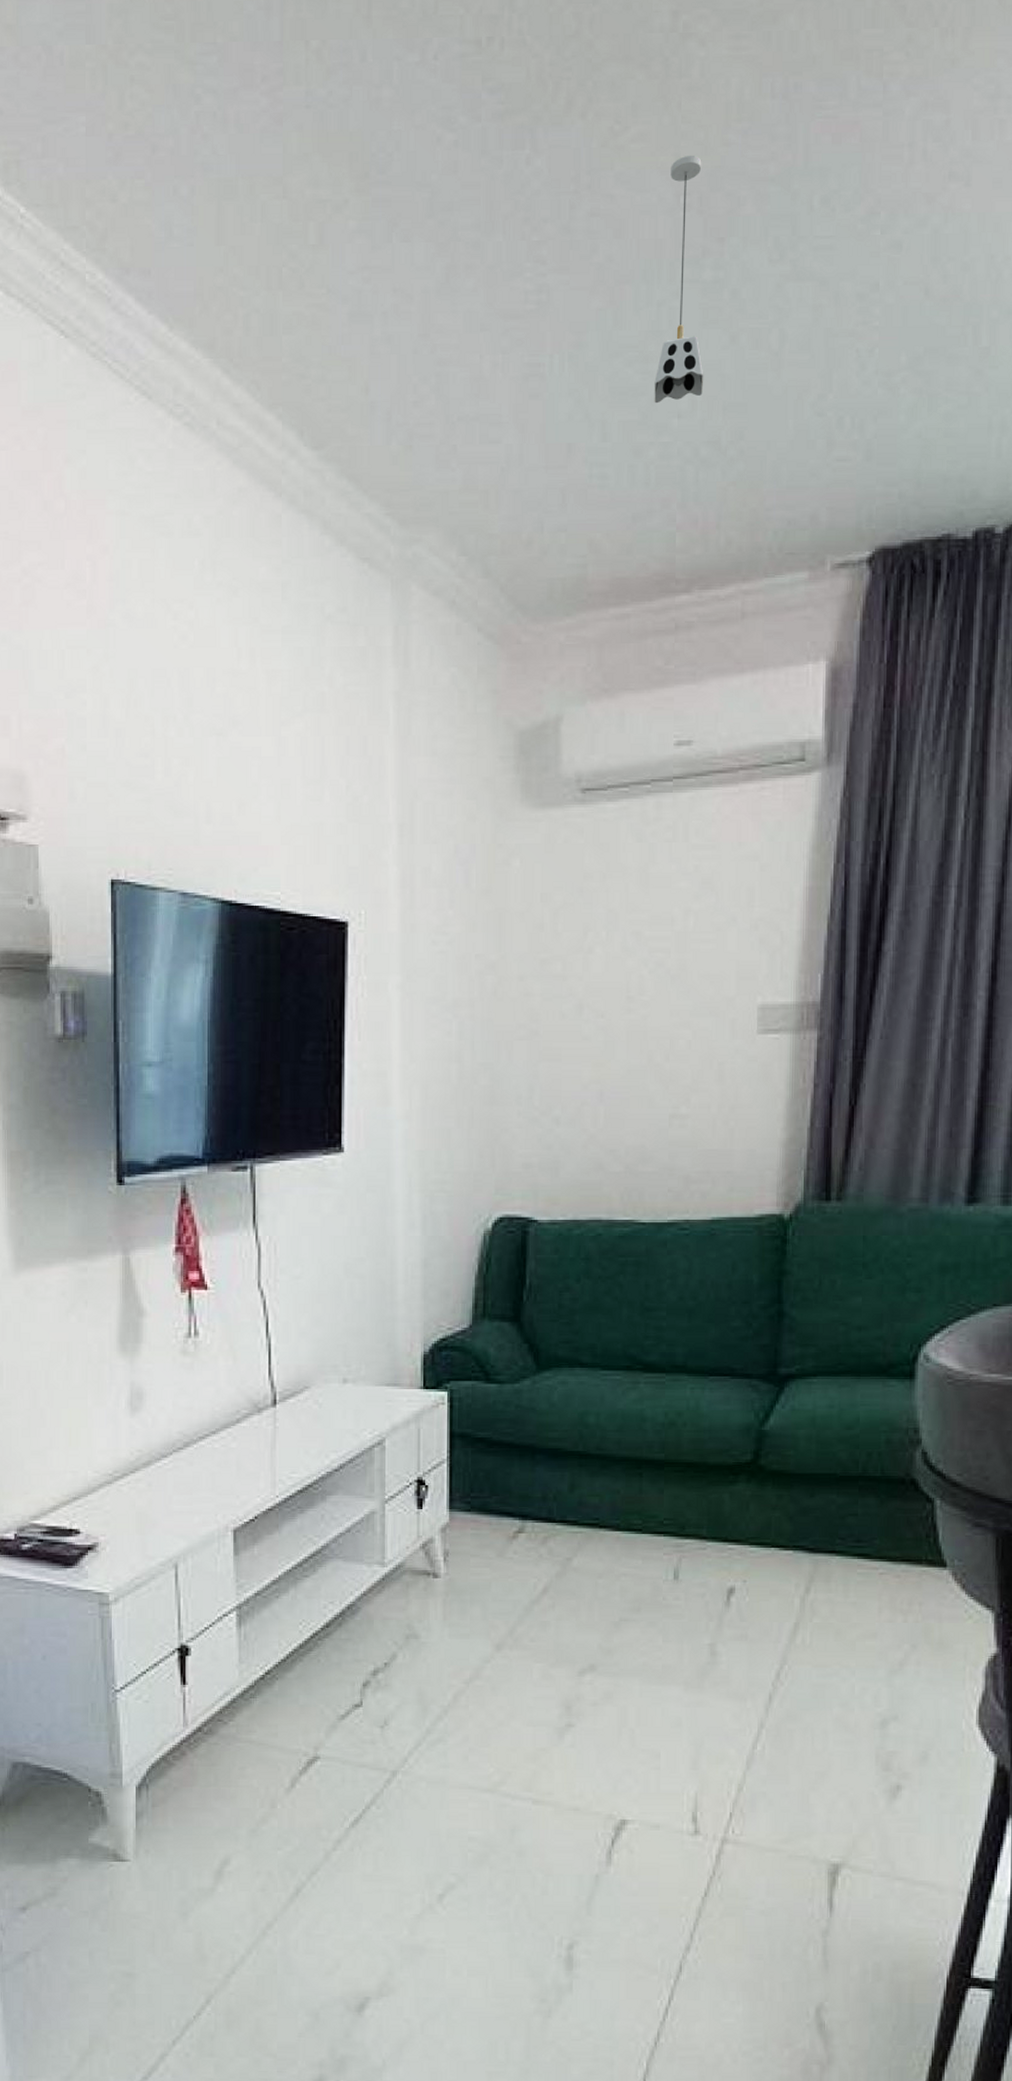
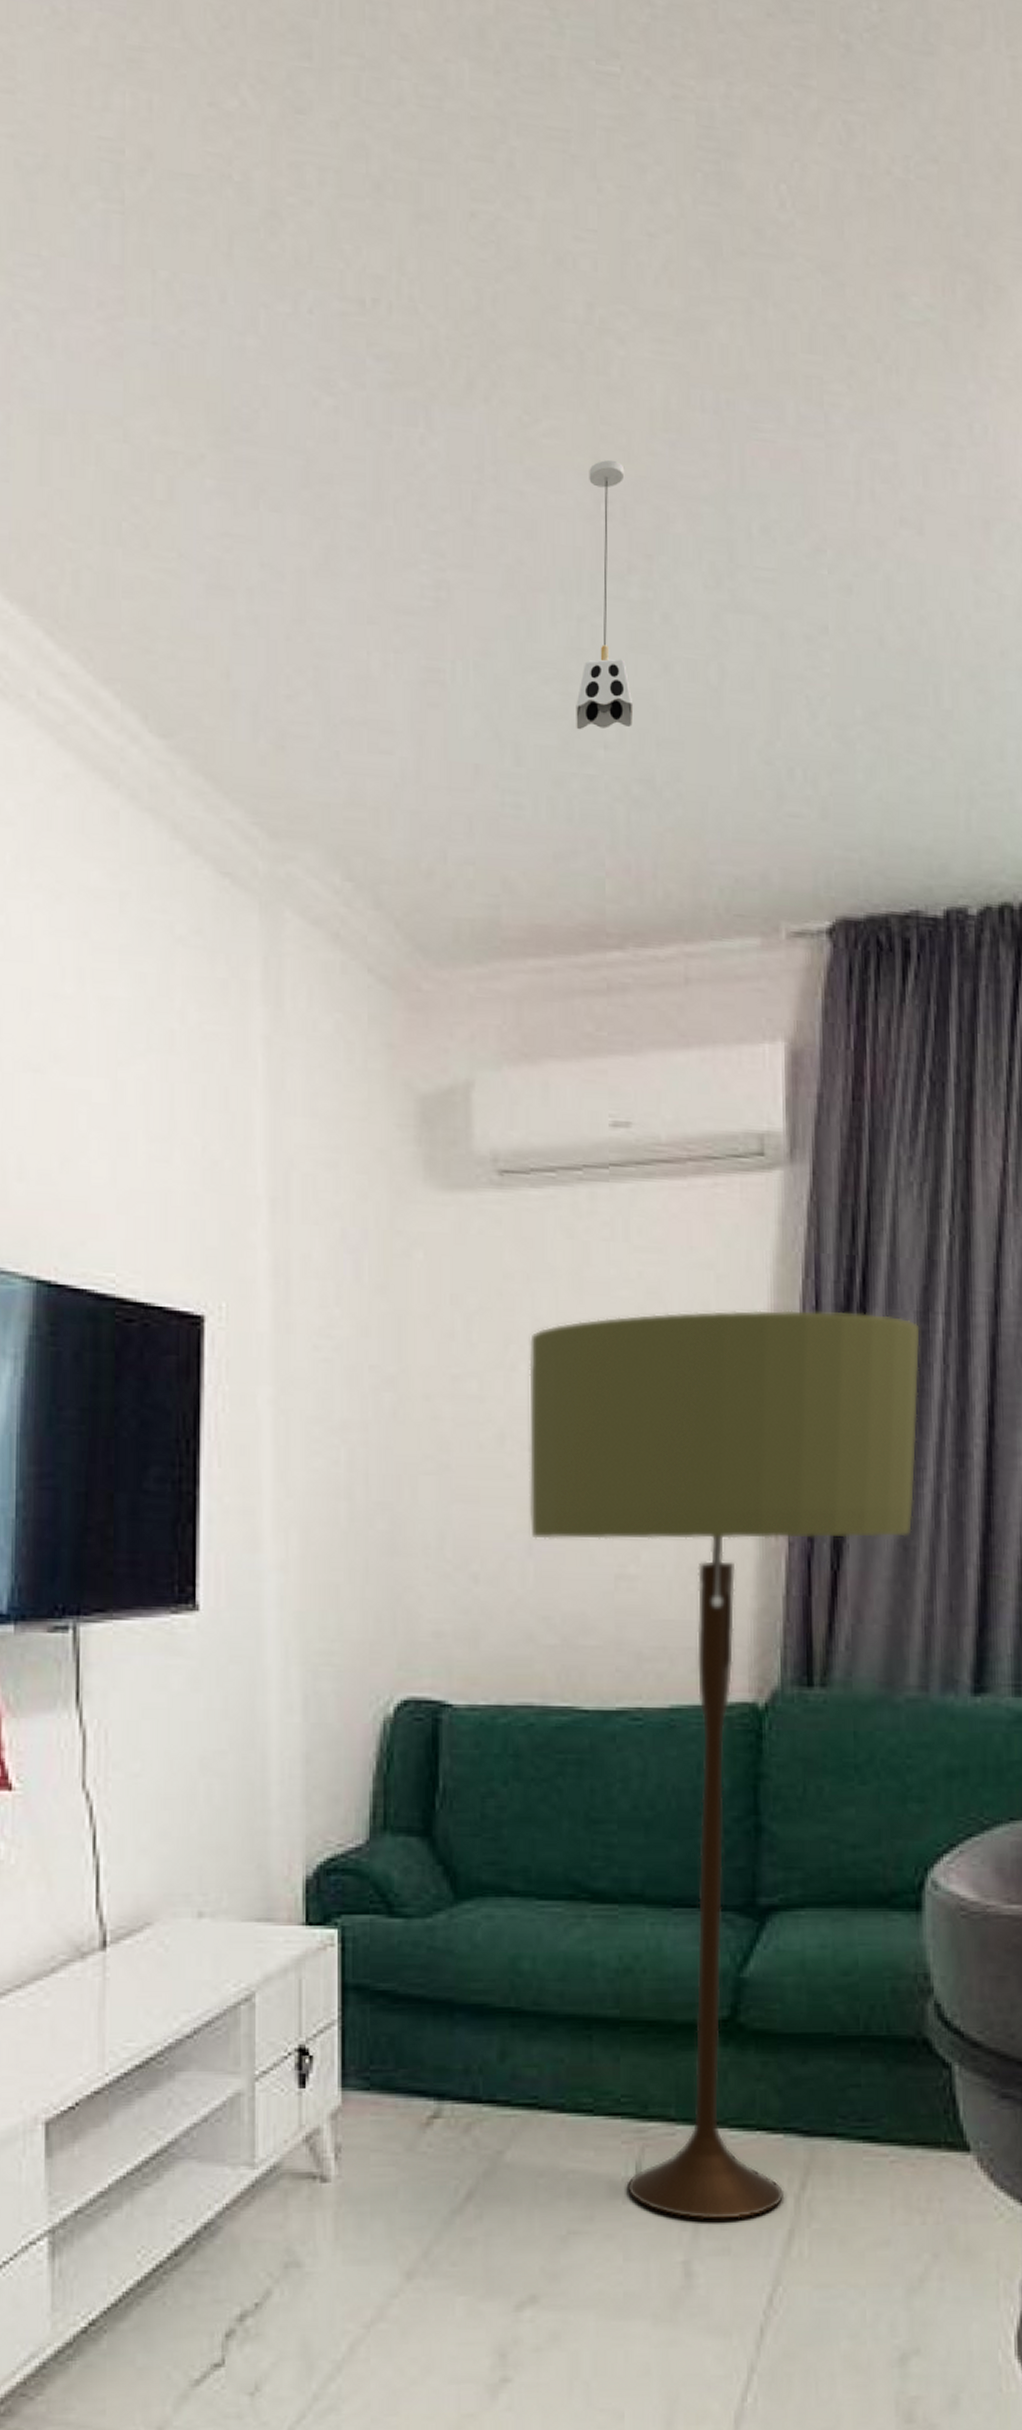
floor lamp: none [601,889,936,1615] -> present [528,1309,921,2221]

